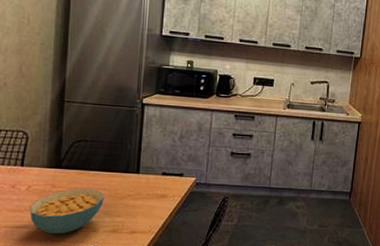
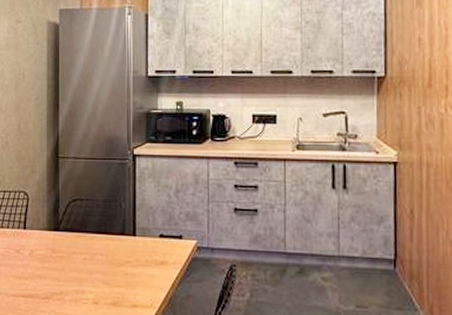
cereal bowl: present [30,188,104,235] -> none [33,253,102,306]

